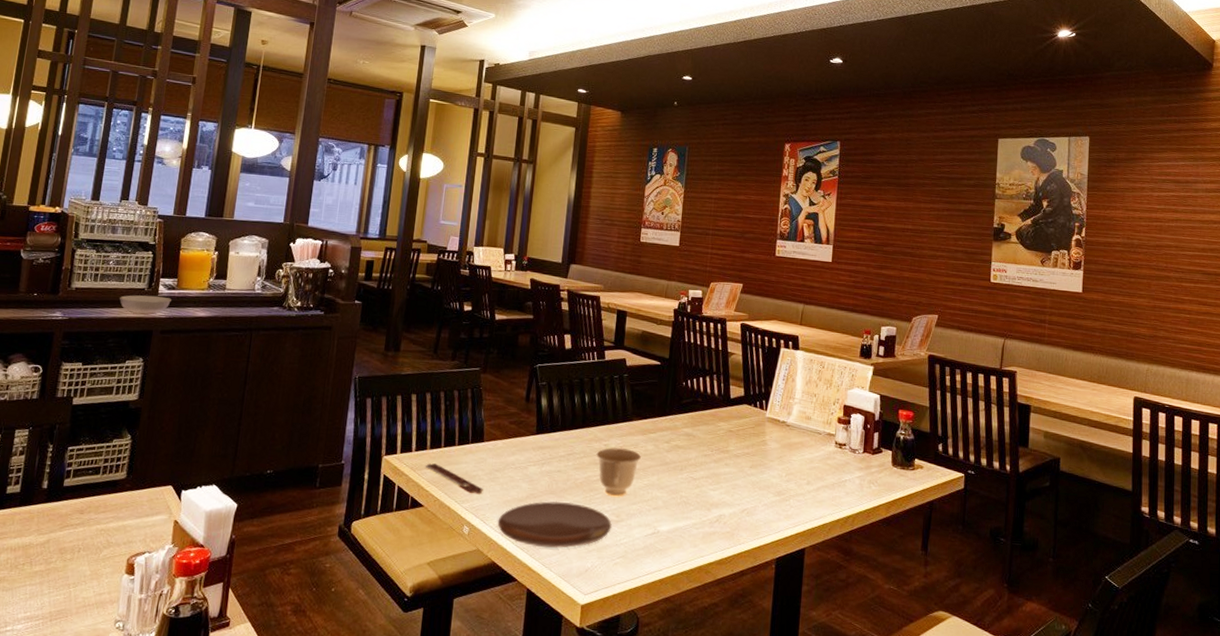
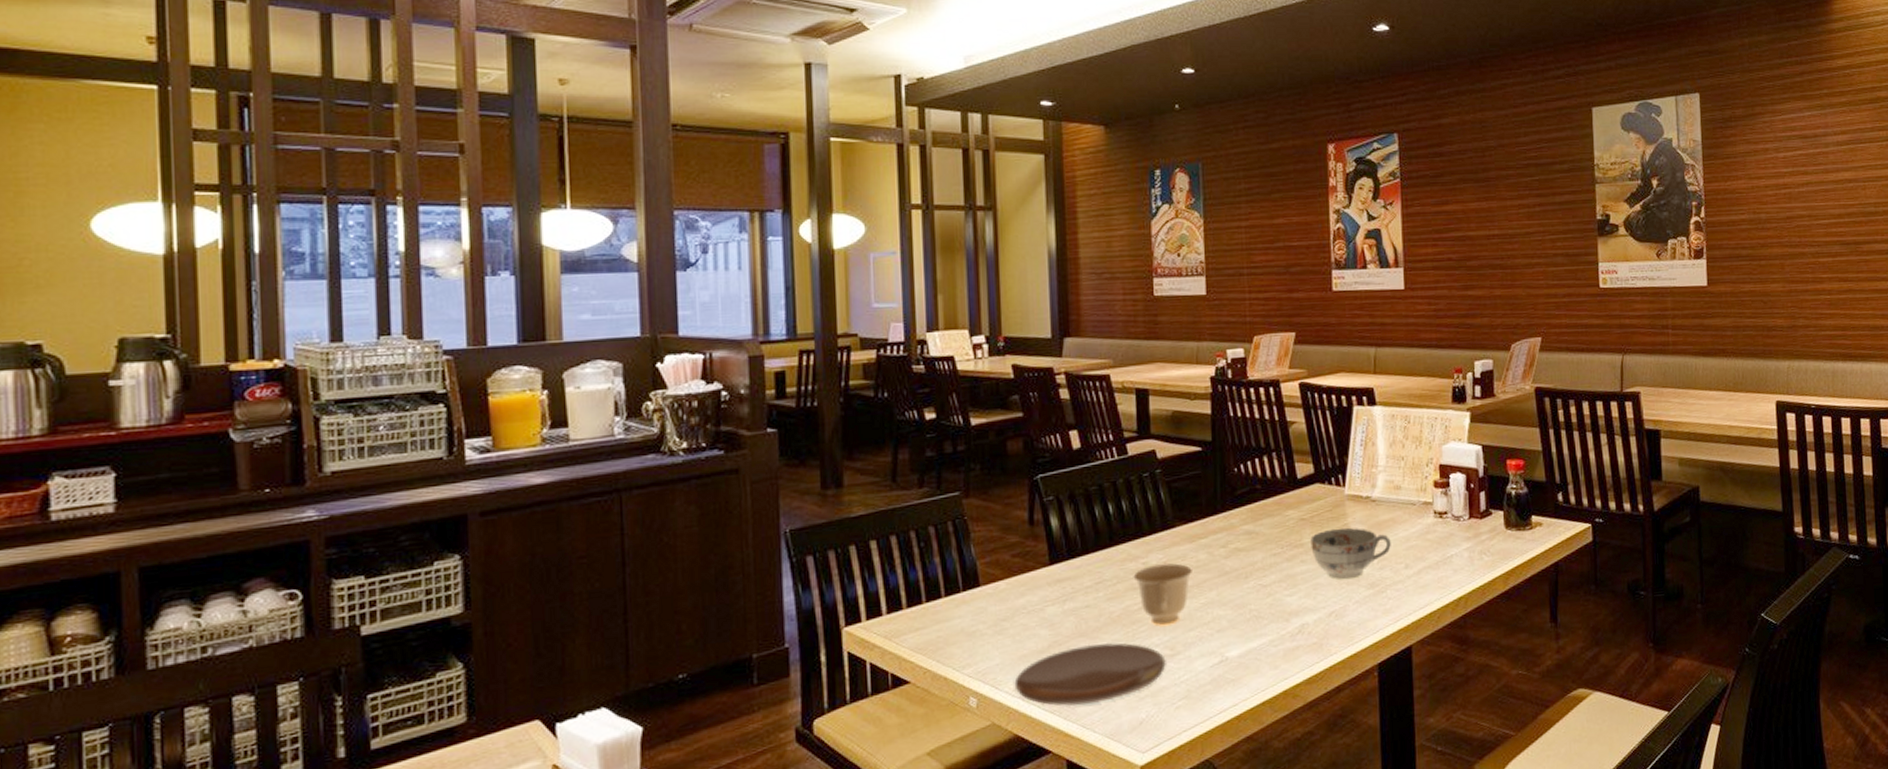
bowl: present [119,295,171,316] -> none [404,464,488,496]
chopsticks: present [426,463,483,494] -> none [905,625,989,655]
teacup: none [734,442,798,486] -> present [1310,527,1391,580]

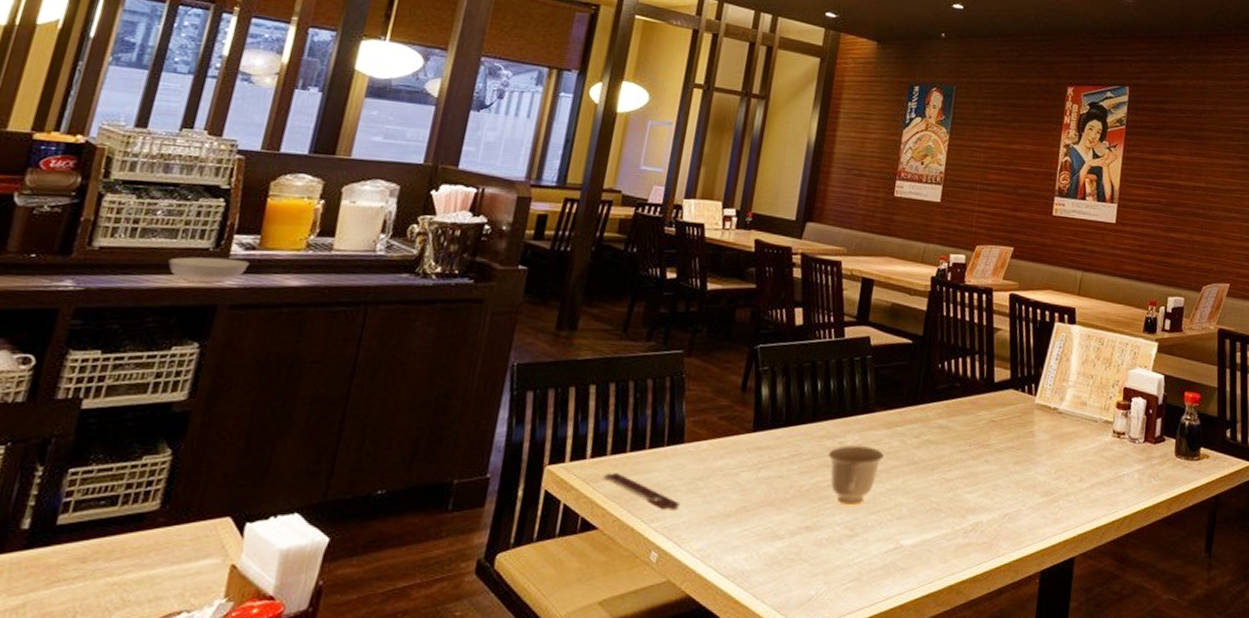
bowl: none [404,464,488,496] -> present [167,257,249,285]
chopsticks: none [905,625,989,655] -> present [604,473,680,509]
plate: present [1014,642,1166,707] -> none [696,514,844,574]
teacup: present [1310,527,1391,580] -> none [996,434,1070,485]

